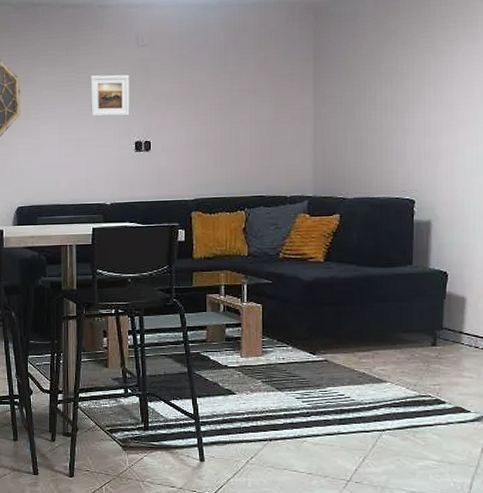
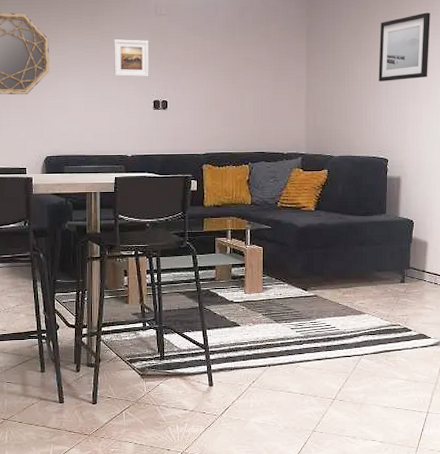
wall art: none [402,23,468,109] -> present [378,12,430,81]

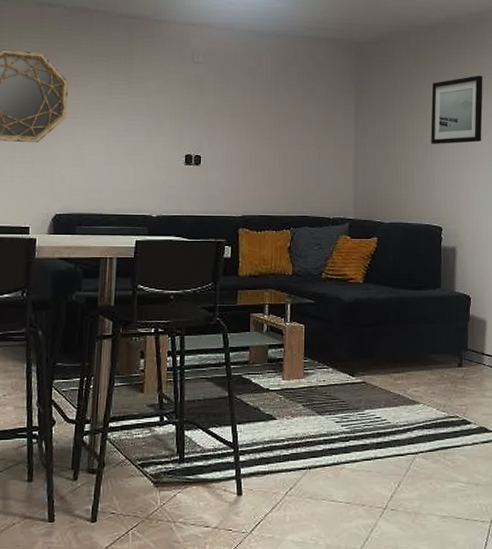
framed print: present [114,39,149,77] -> none [142,86,183,129]

